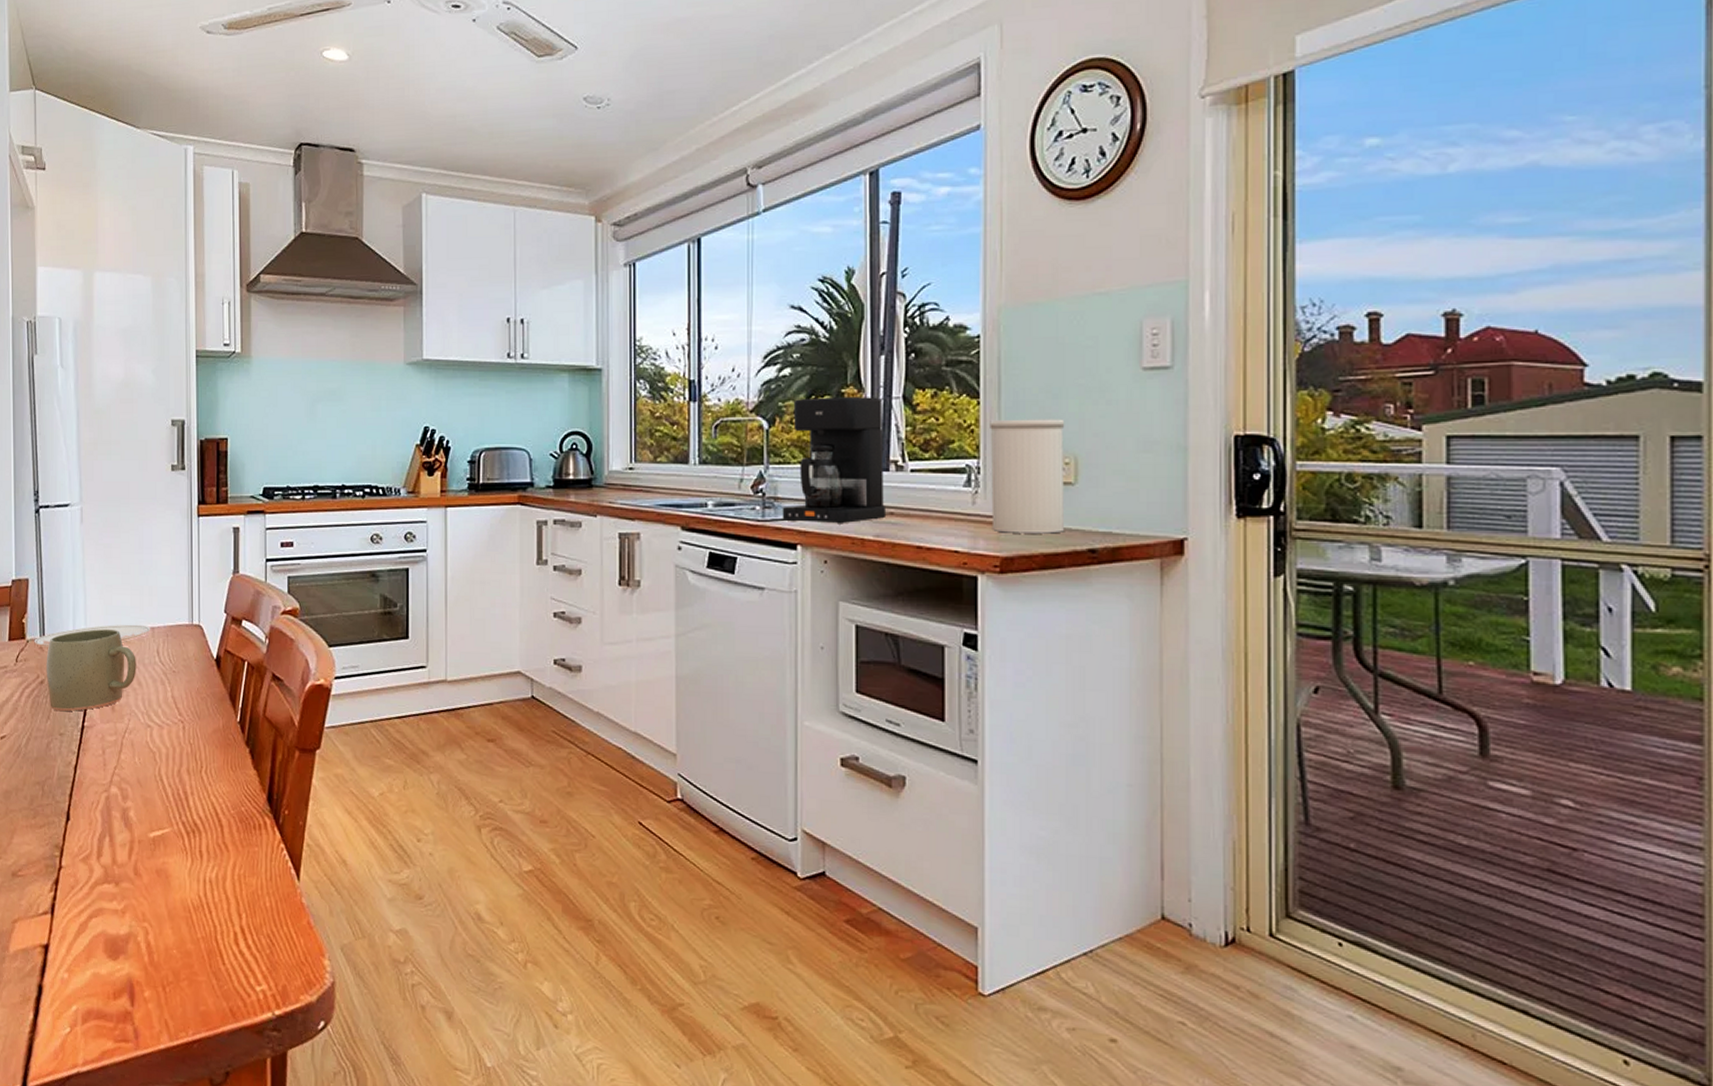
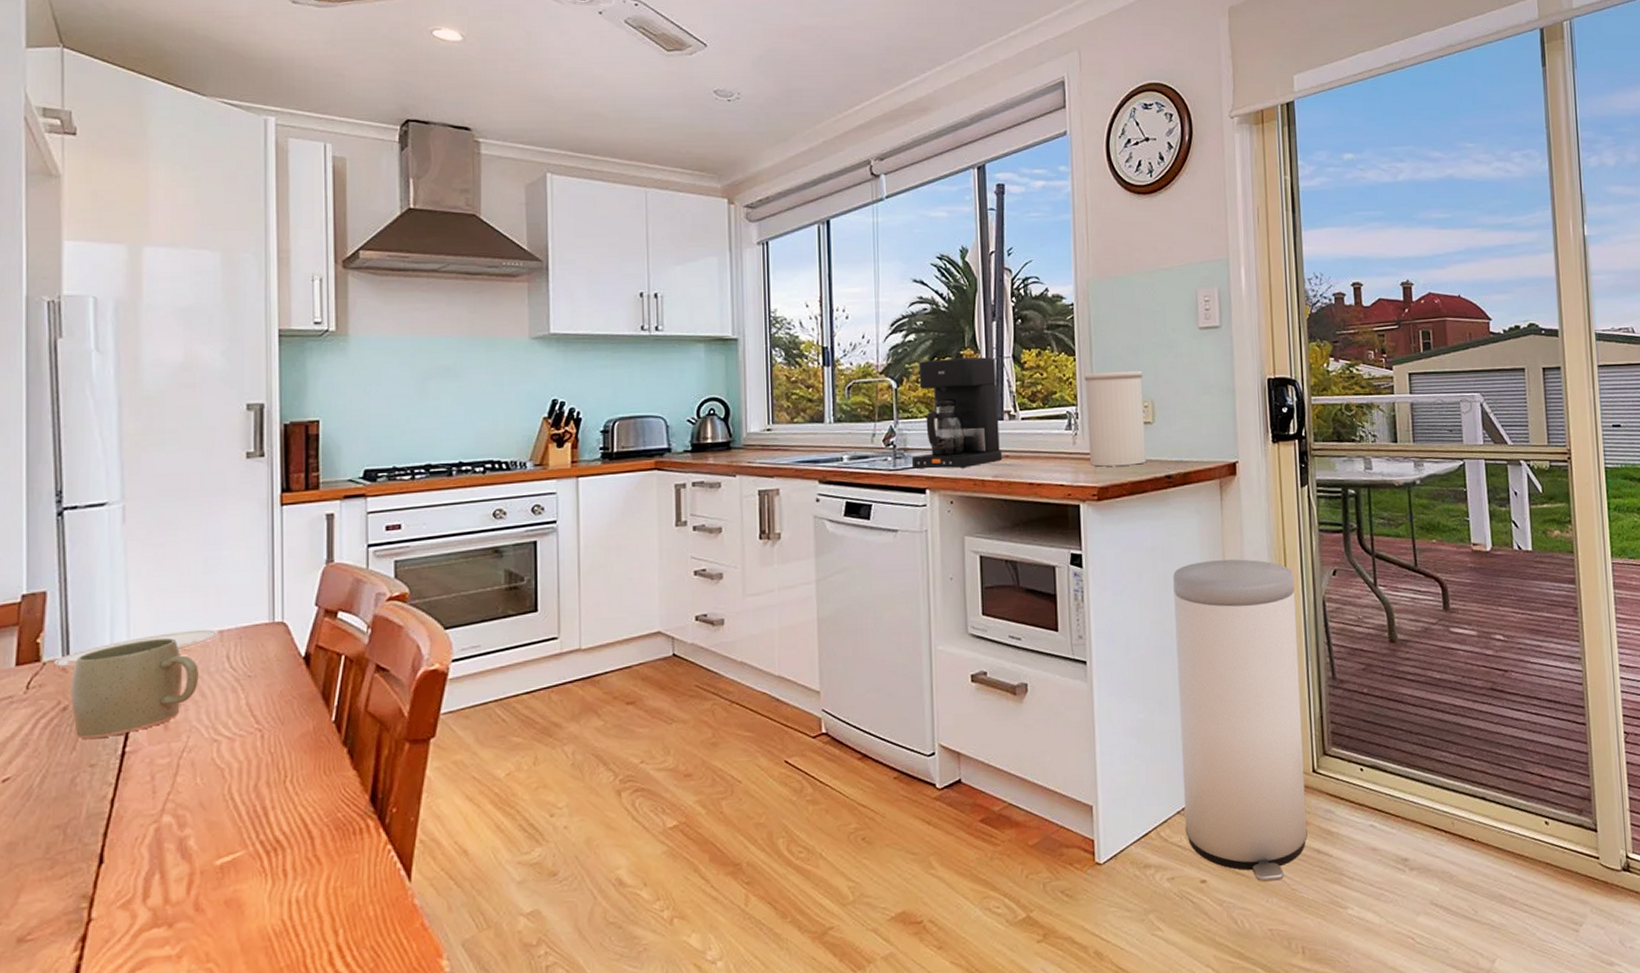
pedal bin: none [1092,658,1257,1060] -> present [1173,559,1307,882]

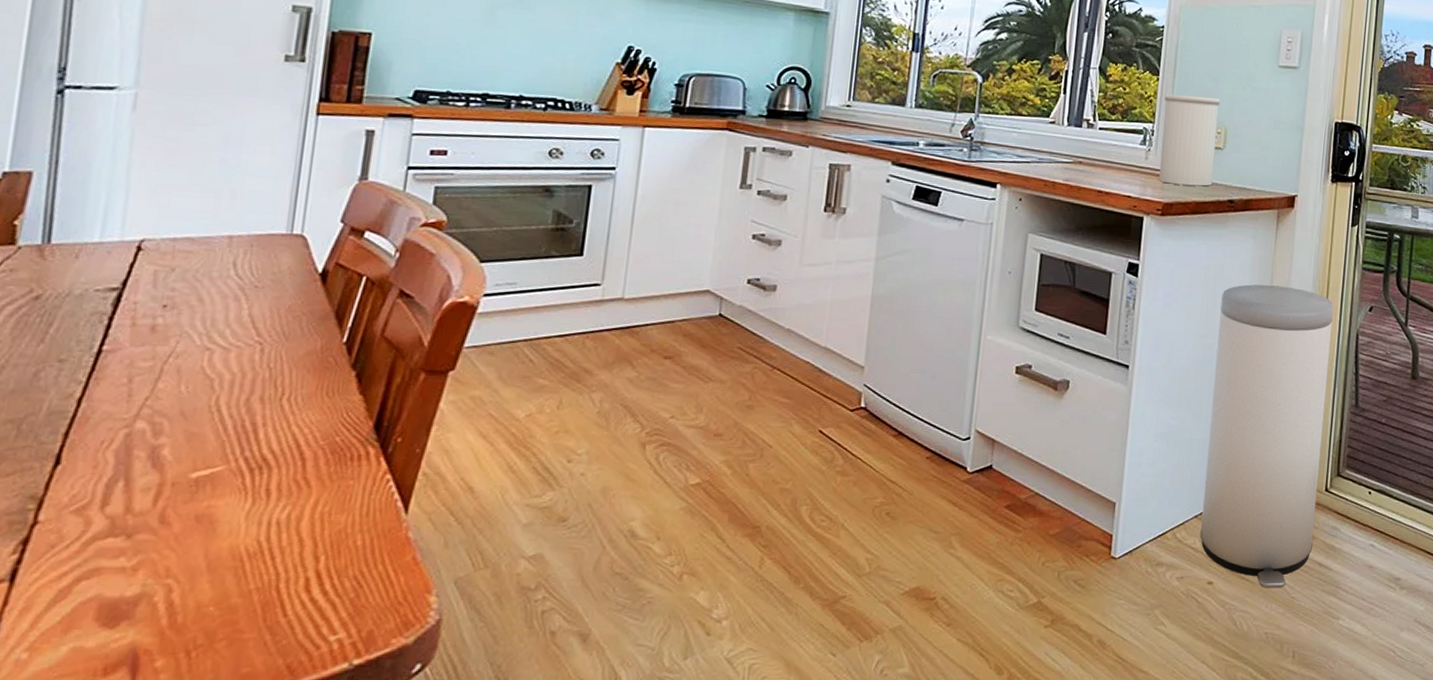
plate: present [54,629,218,668] -> none [30,231,227,256]
mug: present [71,638,199,740] -> none [45,235,200,334]
coffee maker: present [911,357,1003,470] -> none [986,59,1082,169]

